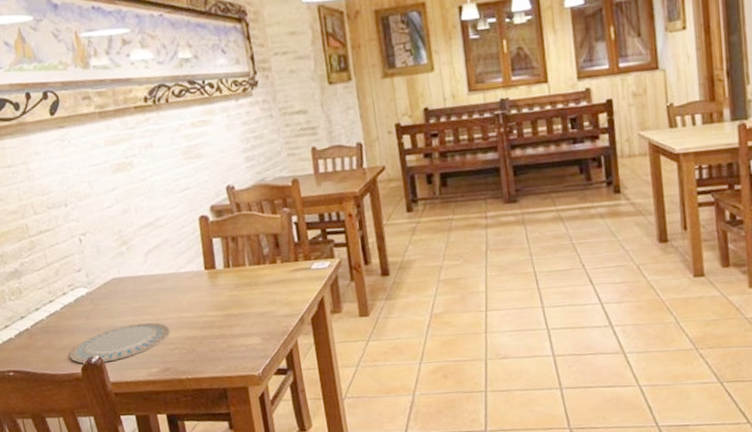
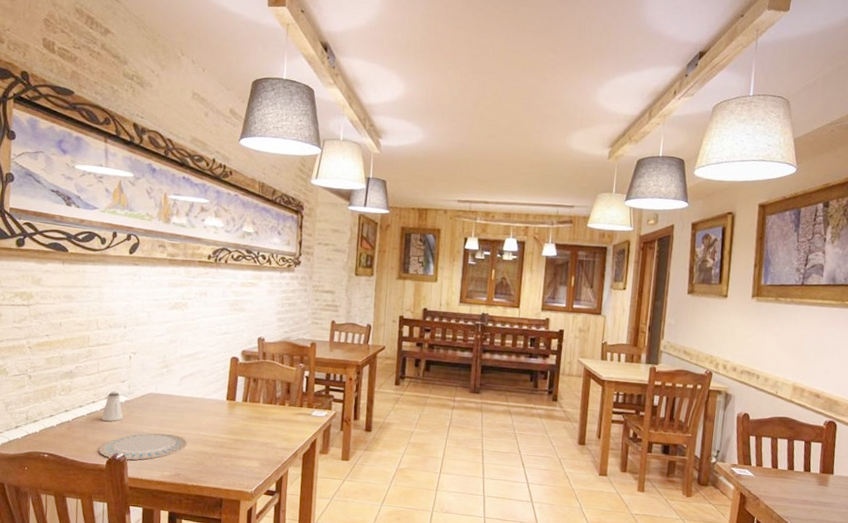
saltshaker: none [63,285,89,322] -> present [101,392,124,422]

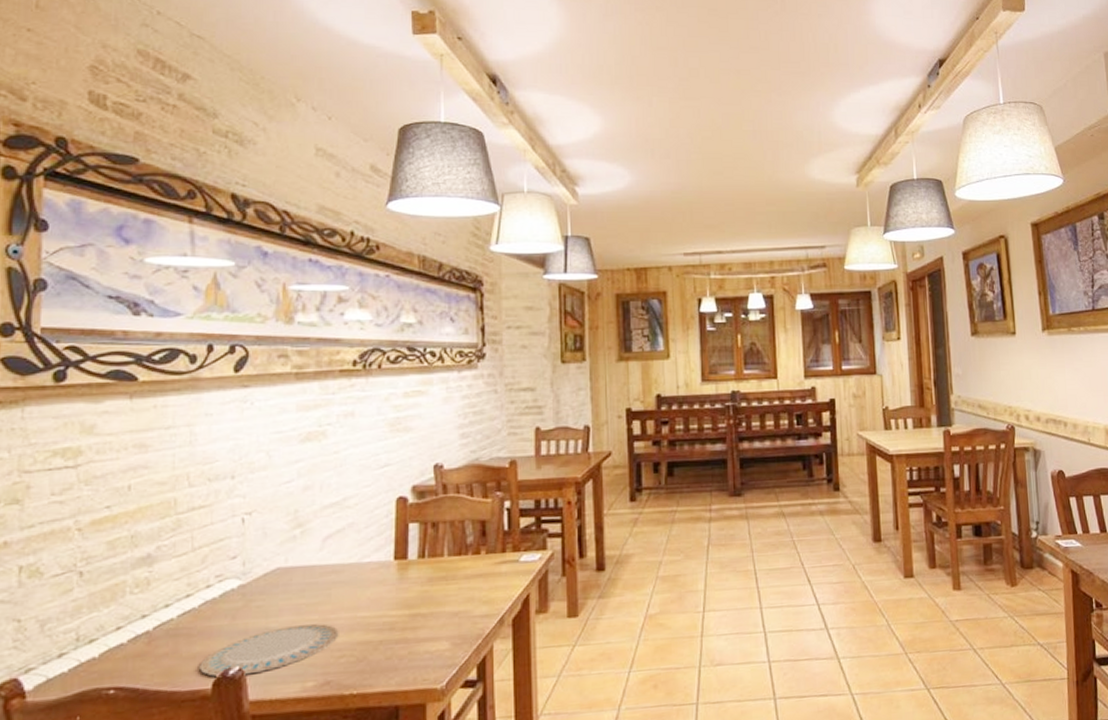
saltshaker: present [101,392,124,422] -> none [201,575,237,622]

